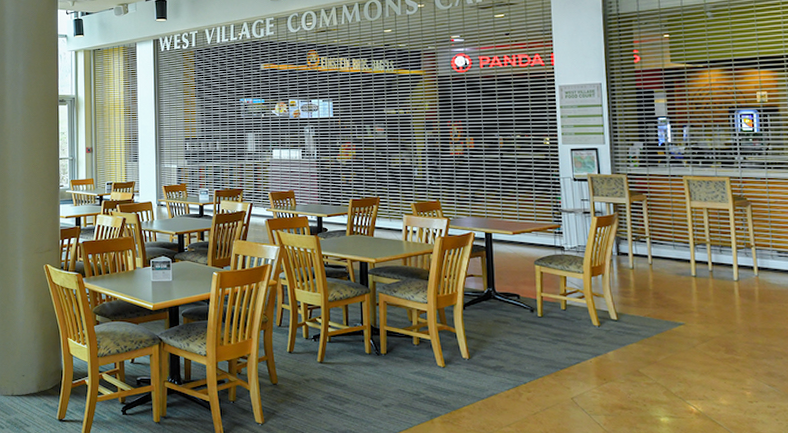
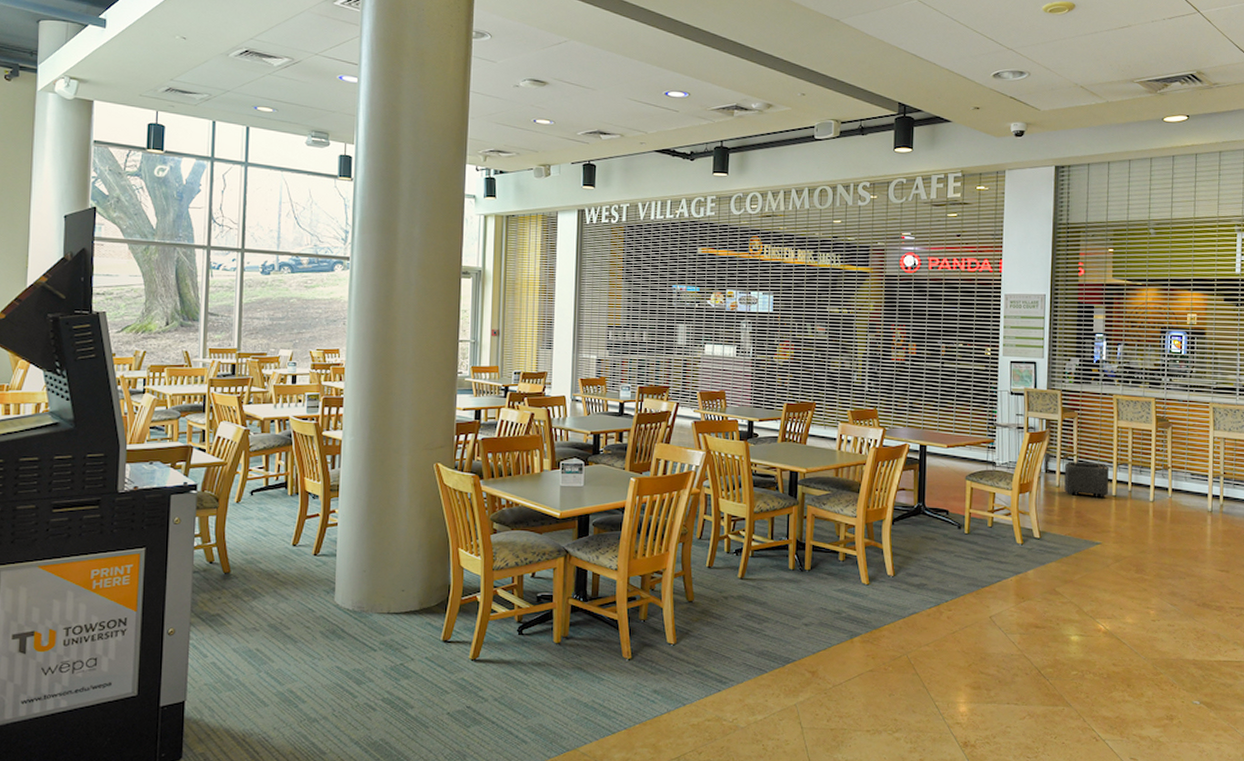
backpack: none [637,243,687,278] -> present [1064,461,1109,497]

